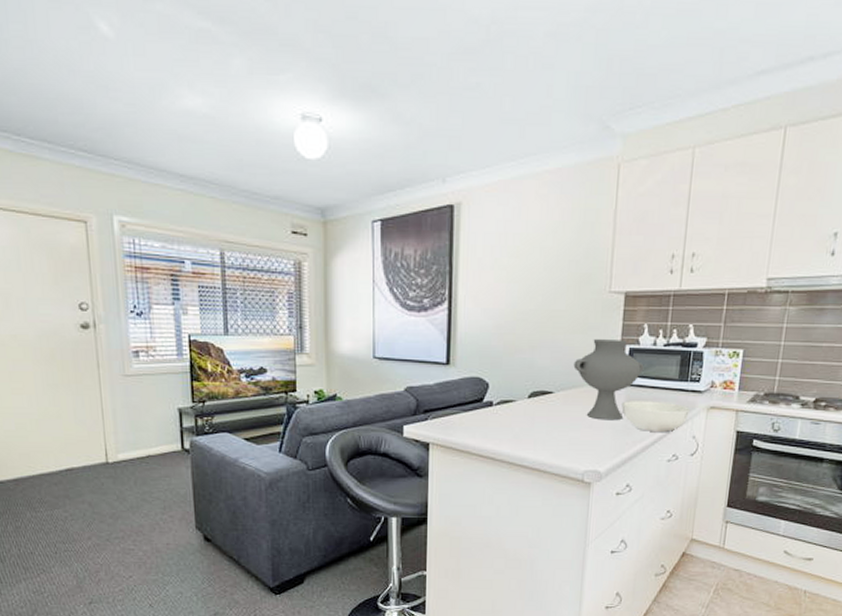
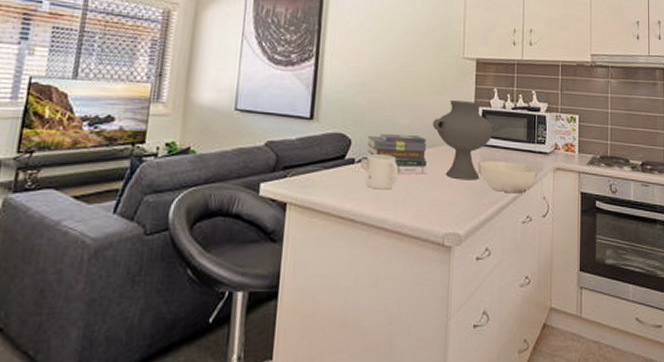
books: none [499,377,567,415] -> present [361,134,426,175]
mug: none [504,397,538,431] -> present [365,154,399,190]

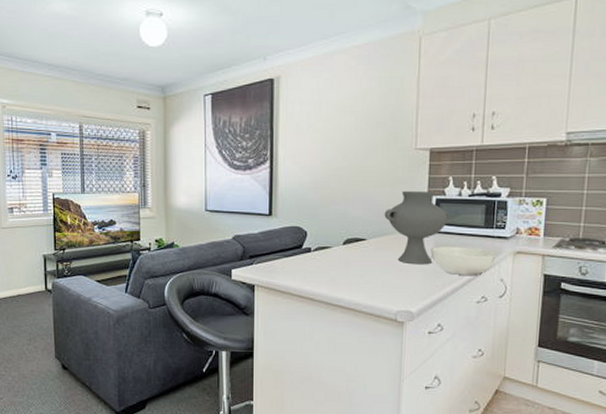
books: present [361,134,426,175] -> none [317,226,379,260]
mug: present [365,154,399,190] -> none [322,244,353,274]

